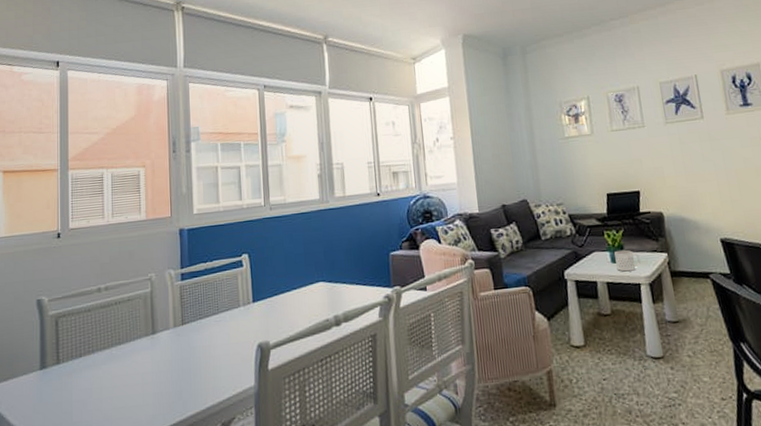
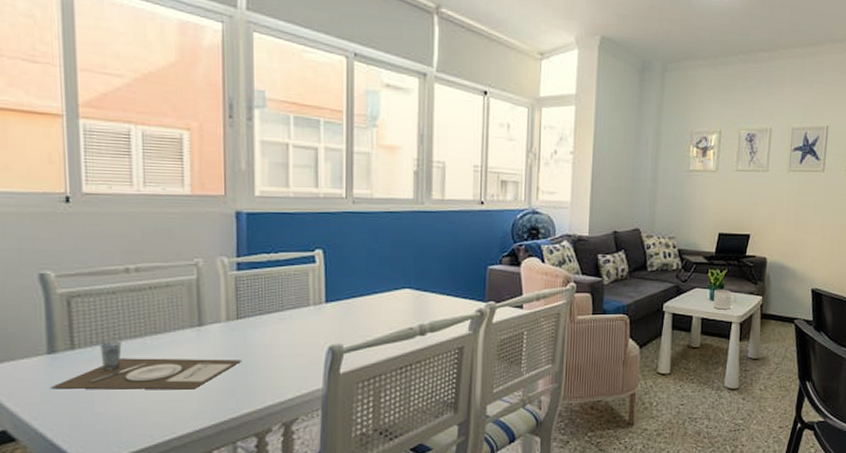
place setting: none [40,353,186,402] -> present [50,341,241,390]

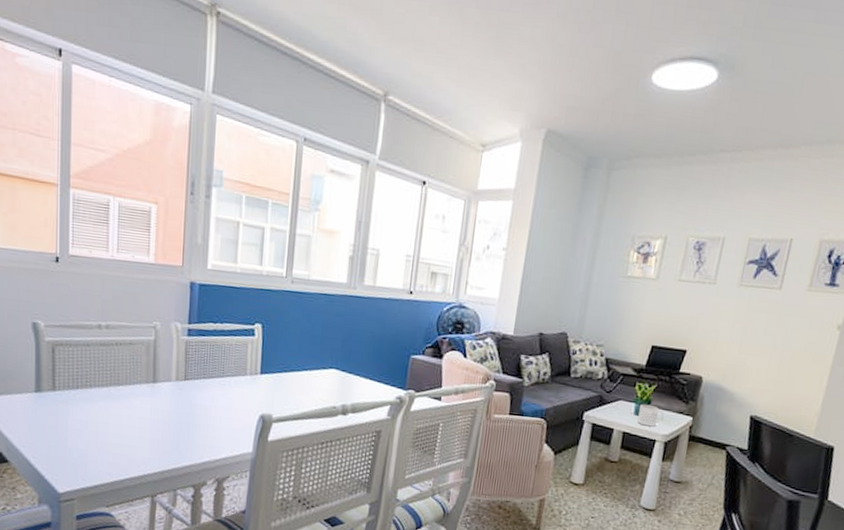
place setting: present [50,341,241,390] -> none [35,387,185,438]

